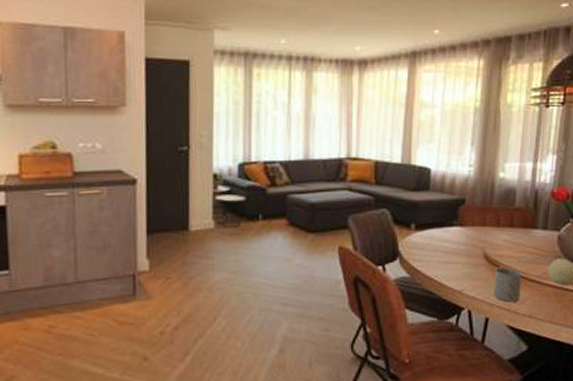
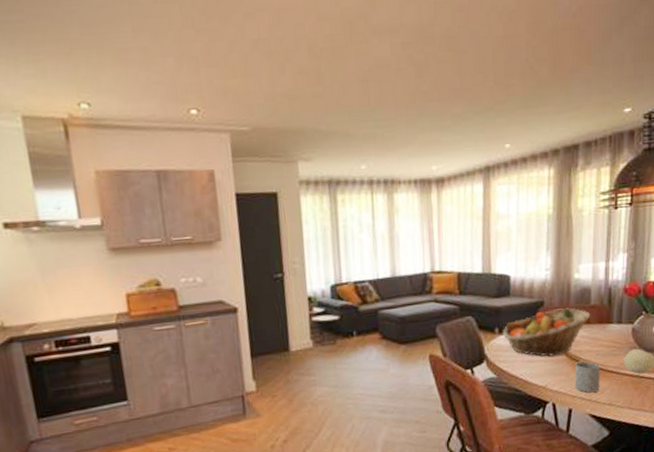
fruit basket: none [419,208,515,259] -> present [503,308,591,357]

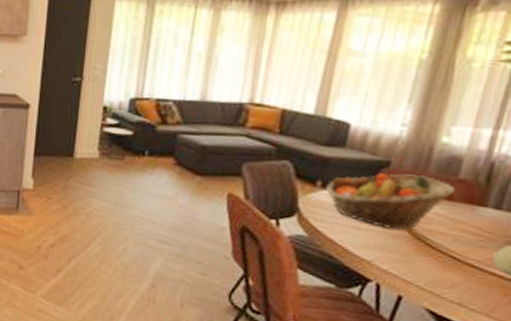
mug: present [574,361,601,393] -> none [412,243,457,285]

